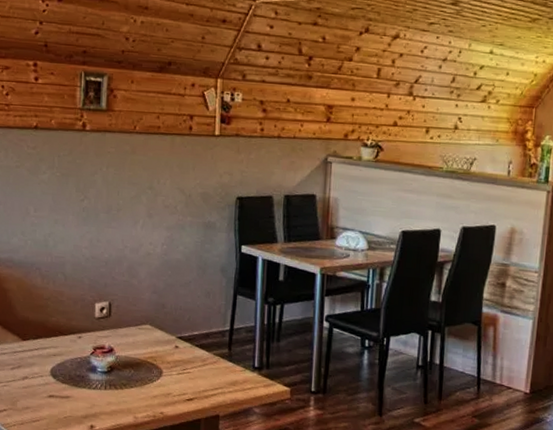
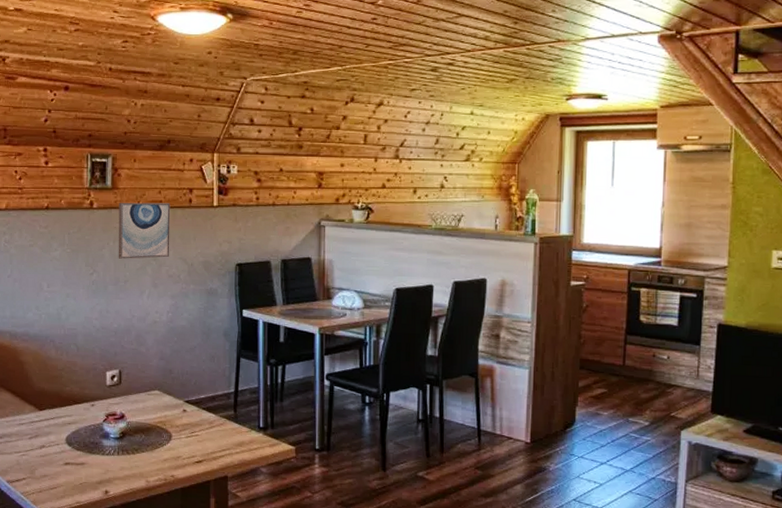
wall art: none [111,125,169,187] -> present [118,202,171,259]

